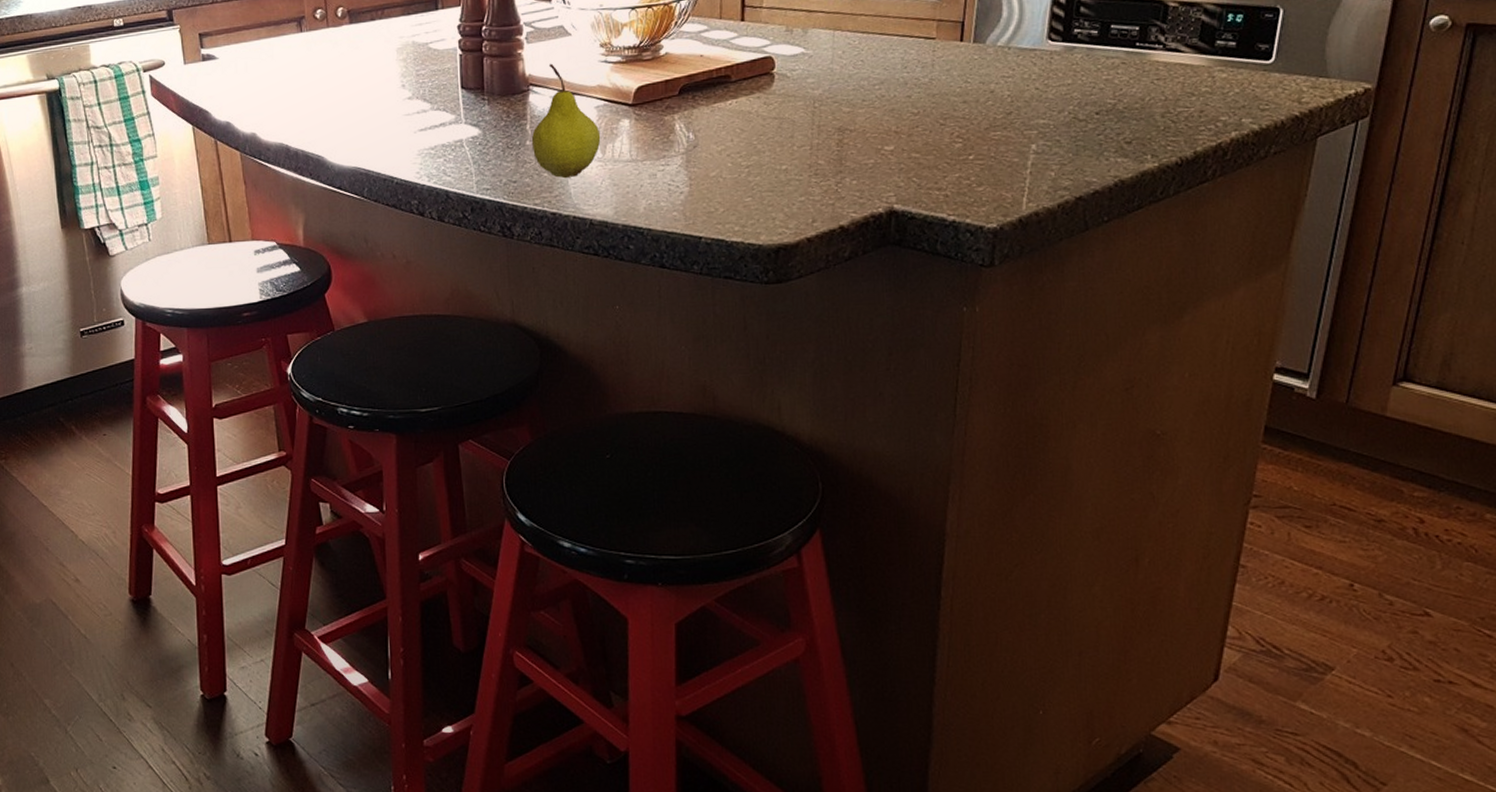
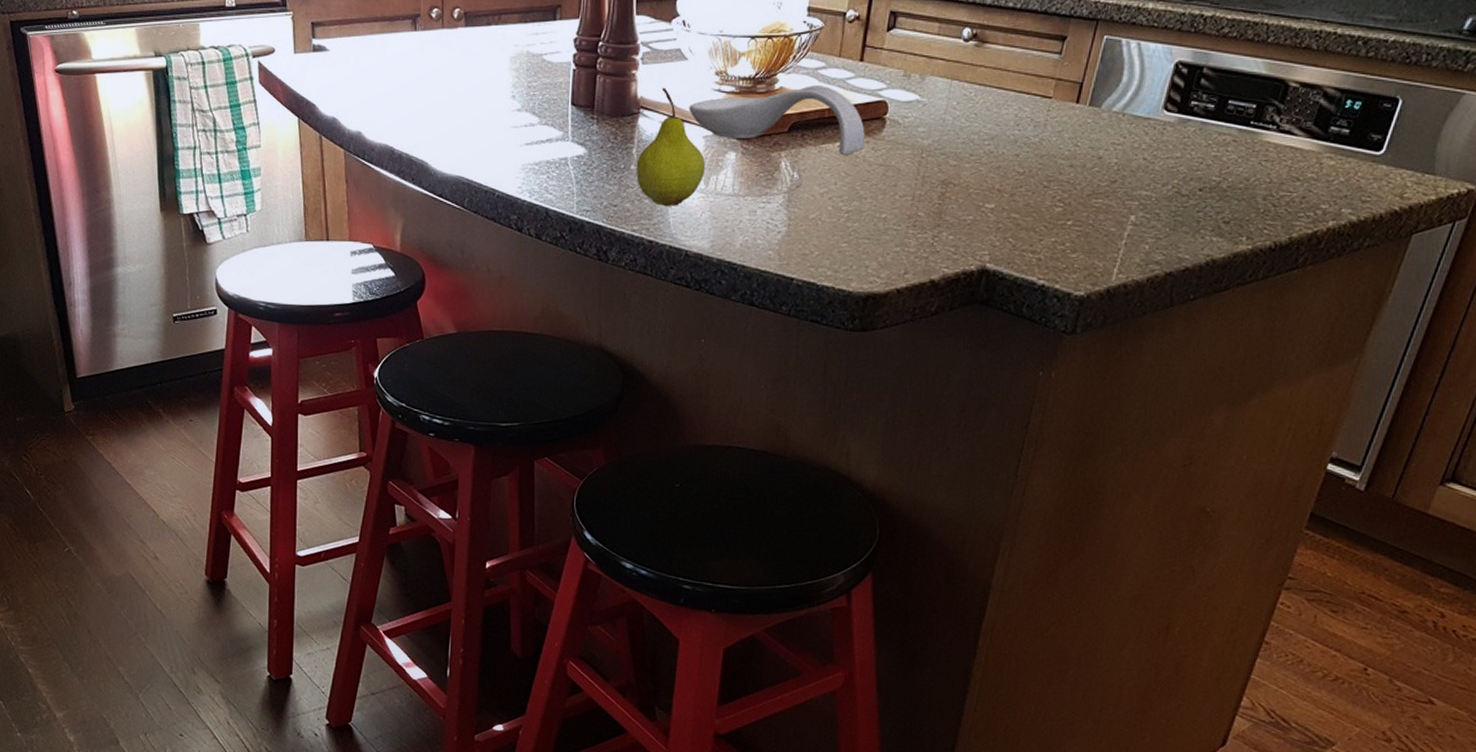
spoon rest: none [578,47,757,113] -> present [689,86,866,156]

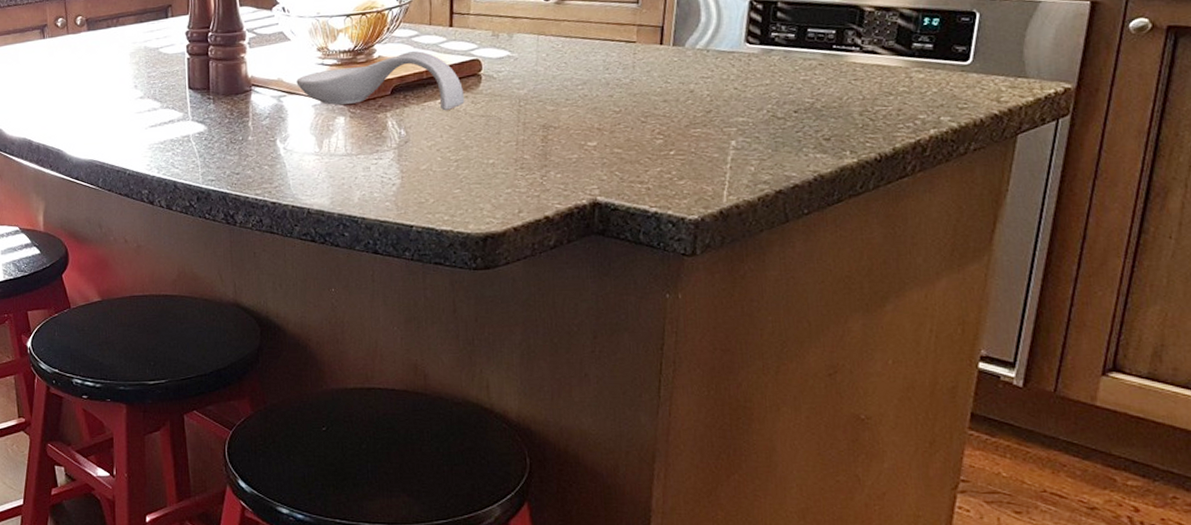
fruit: present [636,87,706,207] -> none [253,66,318,171]

